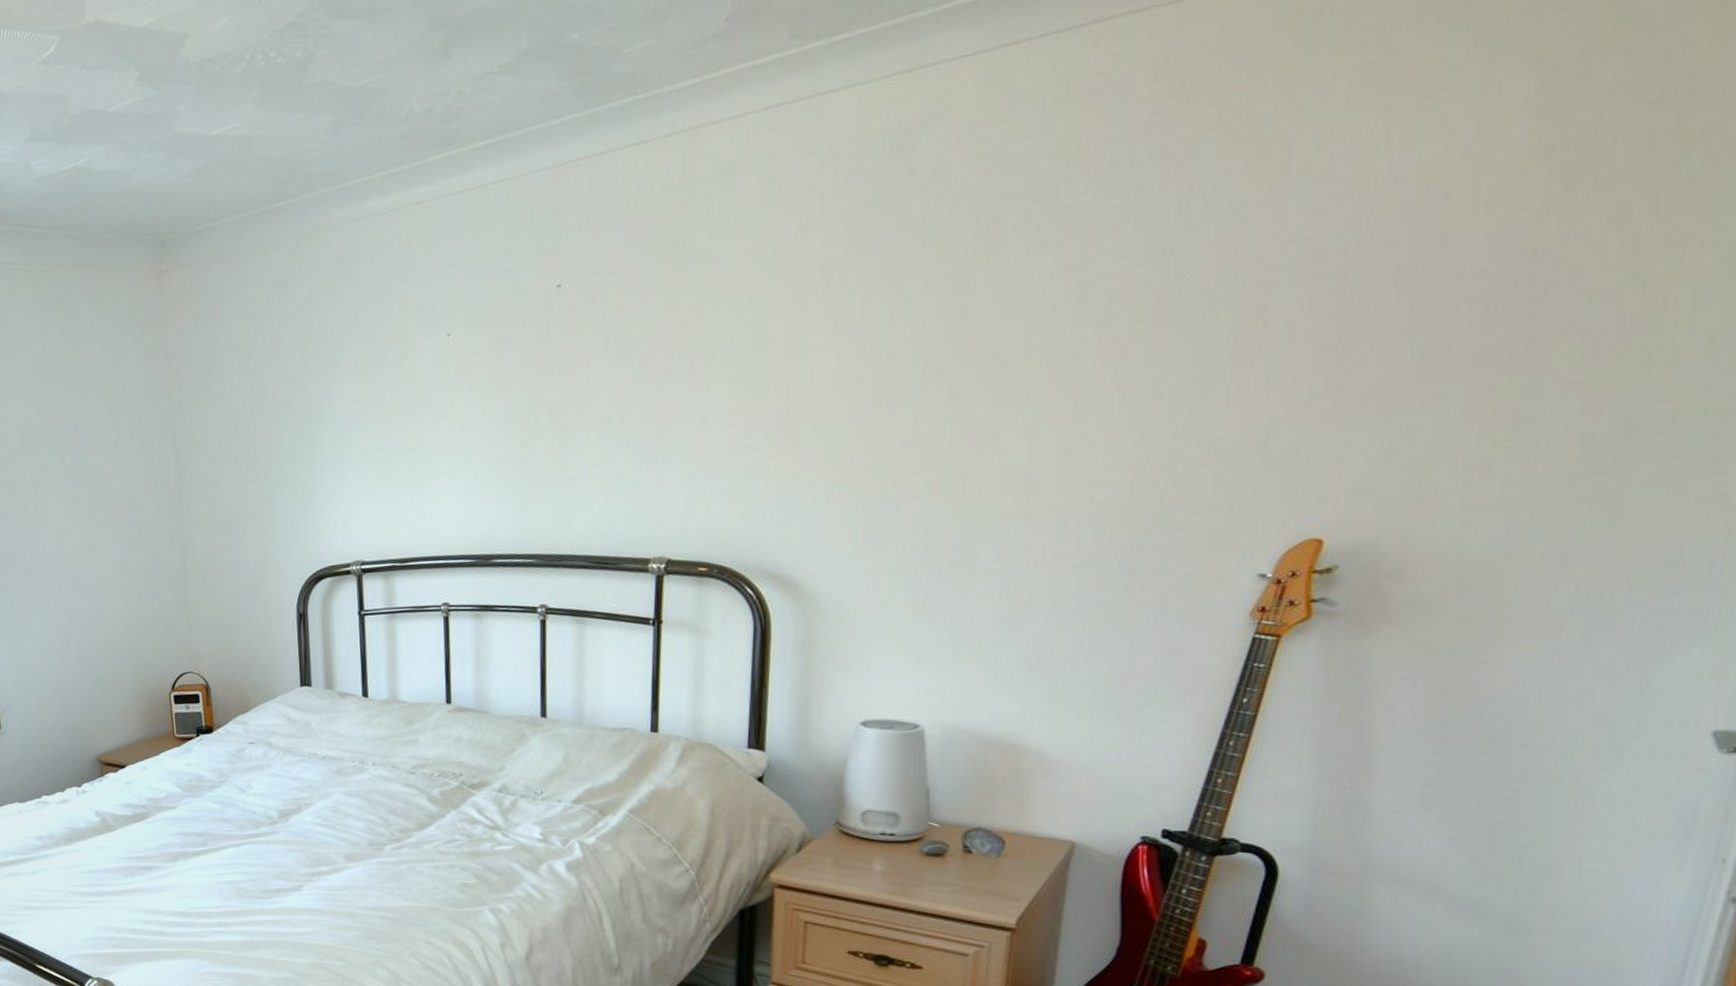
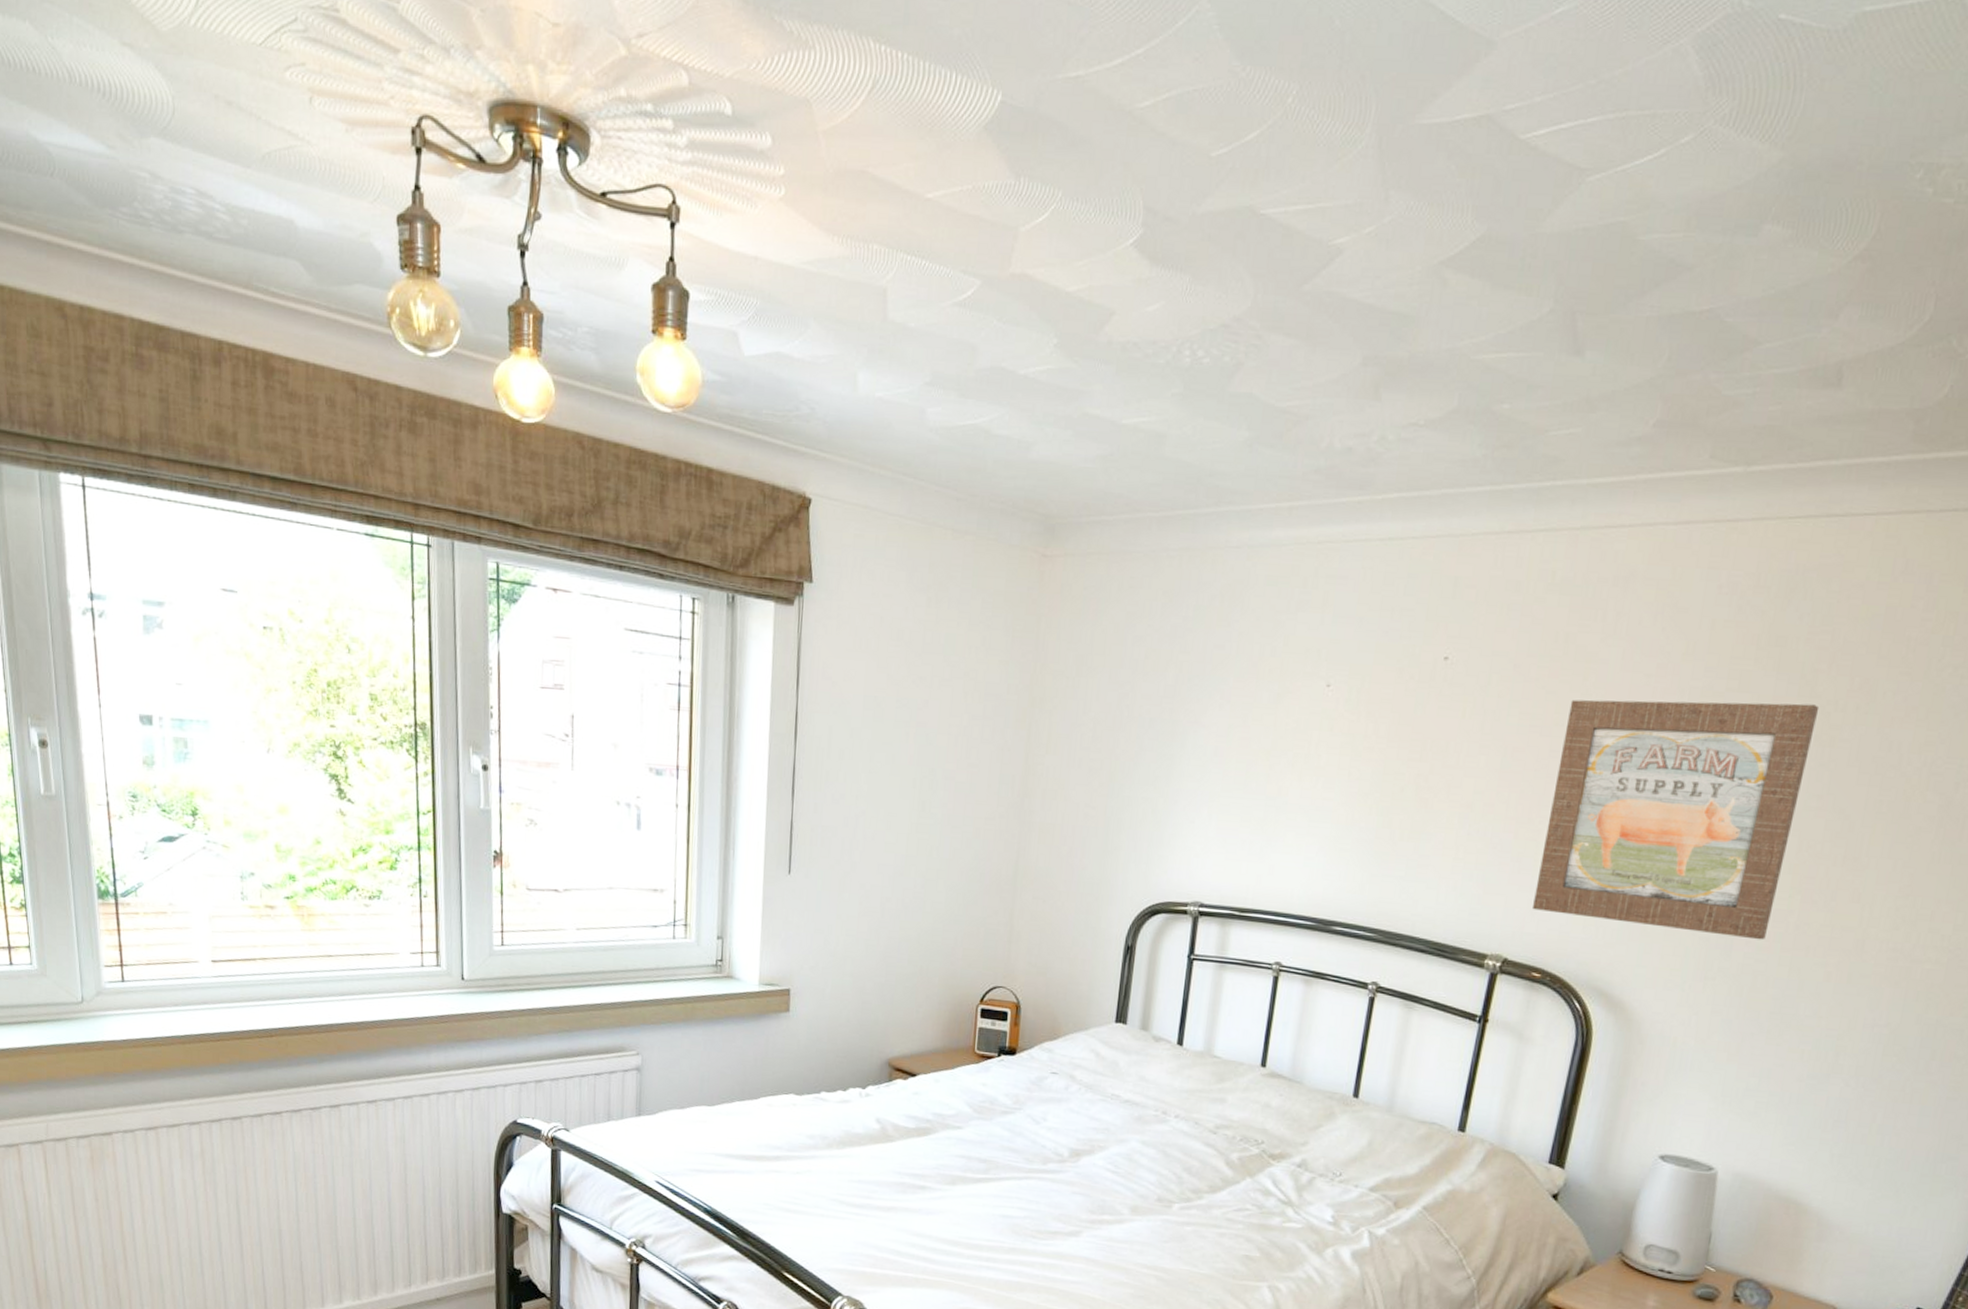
wall art: none [687,253,948,508] -> present [1533,699,1820,940]

